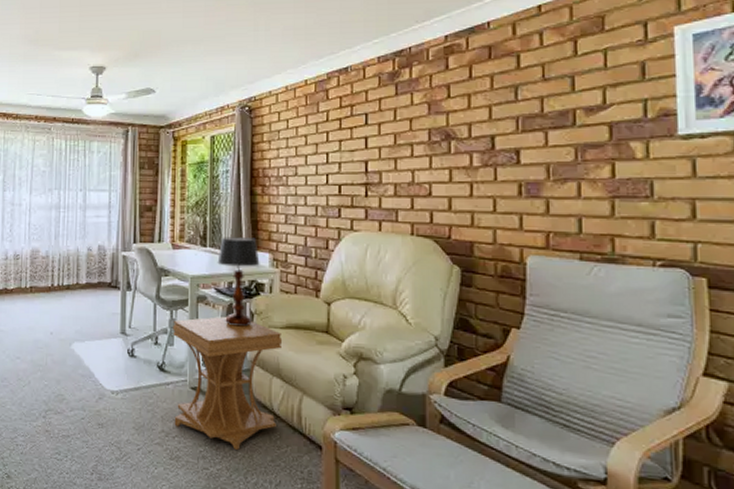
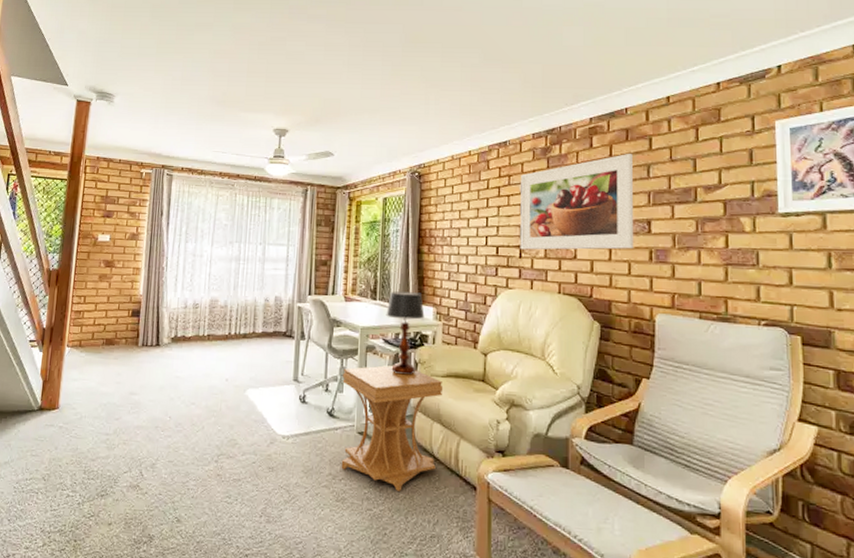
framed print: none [365,73,500,188] -> present [520,153,634,250]

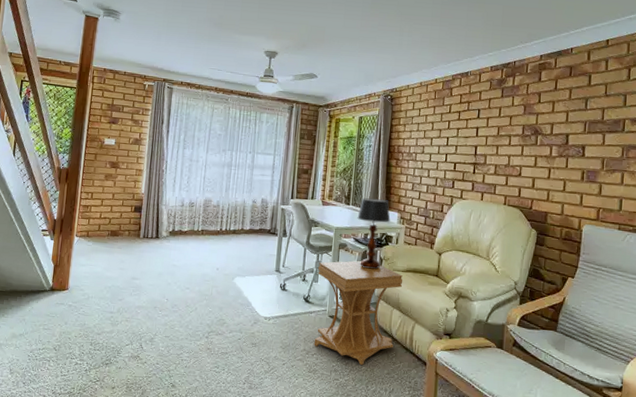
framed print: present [520,153,634,250] -> none [474,87,574,170]

